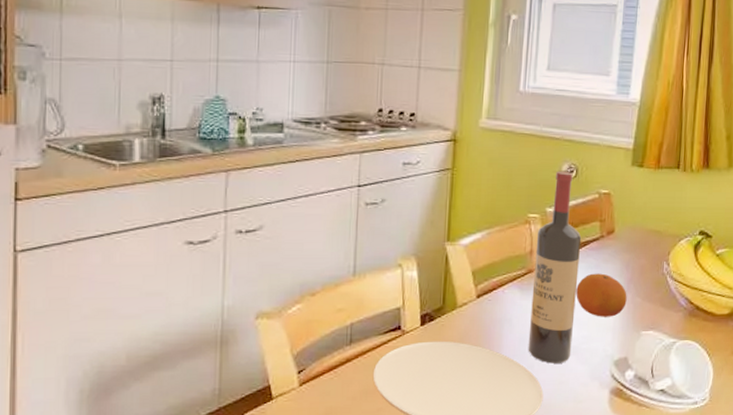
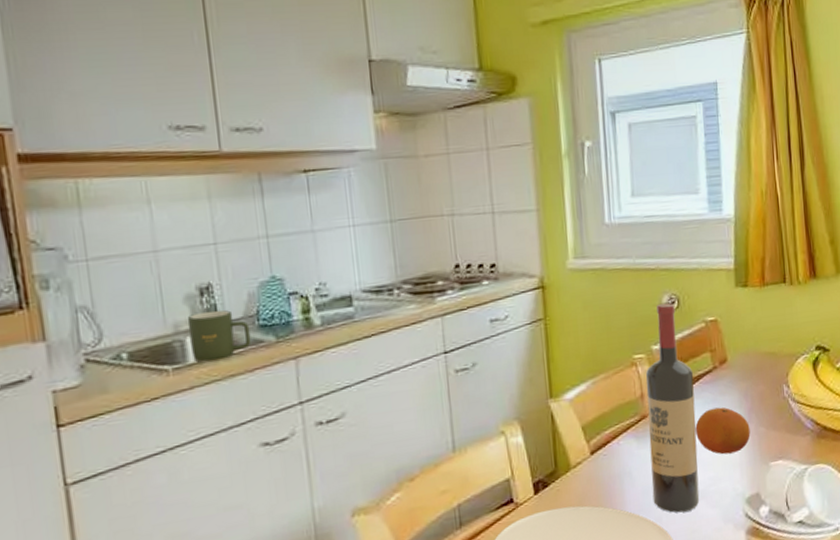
mug: none [138,118,191,164] -> present [187,310,251,364]

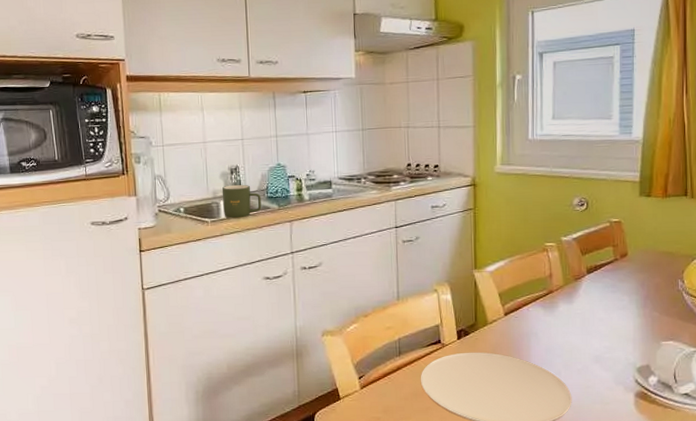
wine bottle: present [645,303,700,513] -> none [554,204,597,371]
fruit: present [695,407,751,455] -> none [595,291,645,330]

